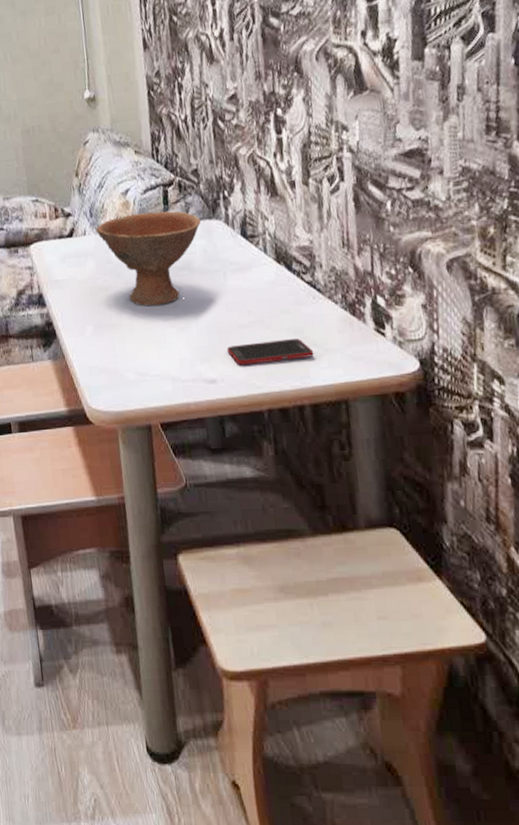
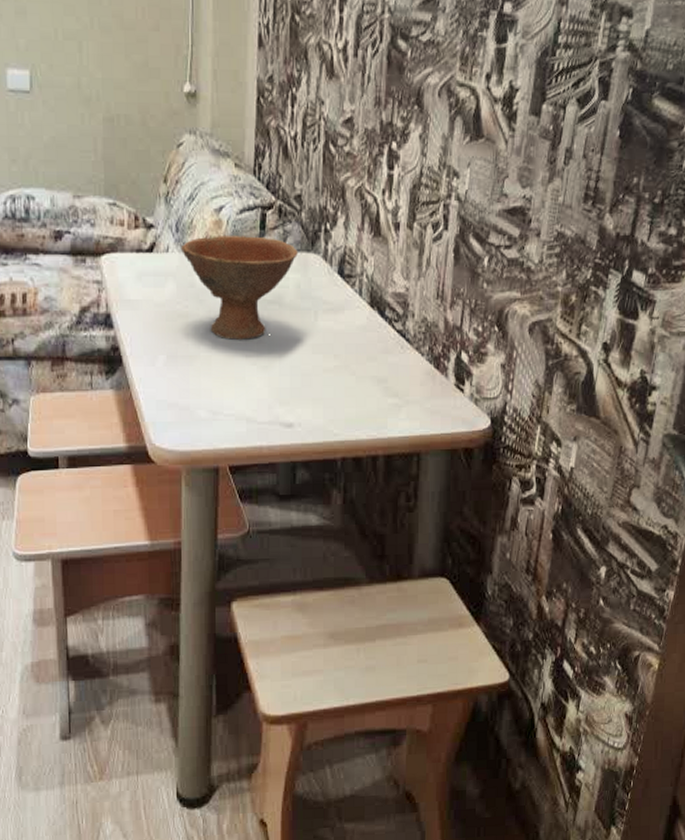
cell phone: present [226,338,314,366] -> none [308,388,394,411]

